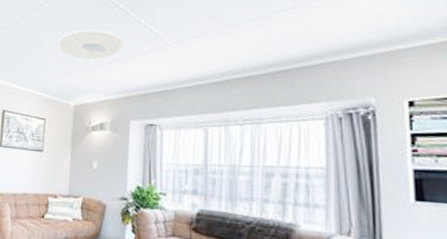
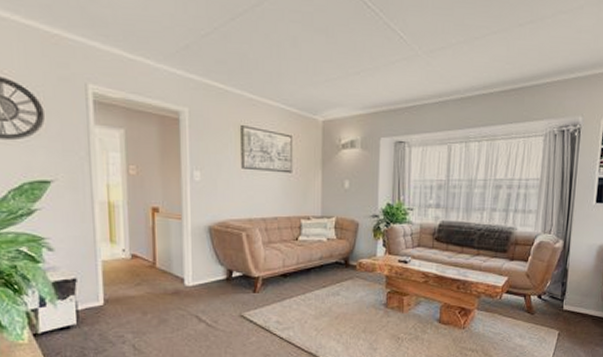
ceiling light: present [58,28,124,59] -> none [300,29,373,67]

